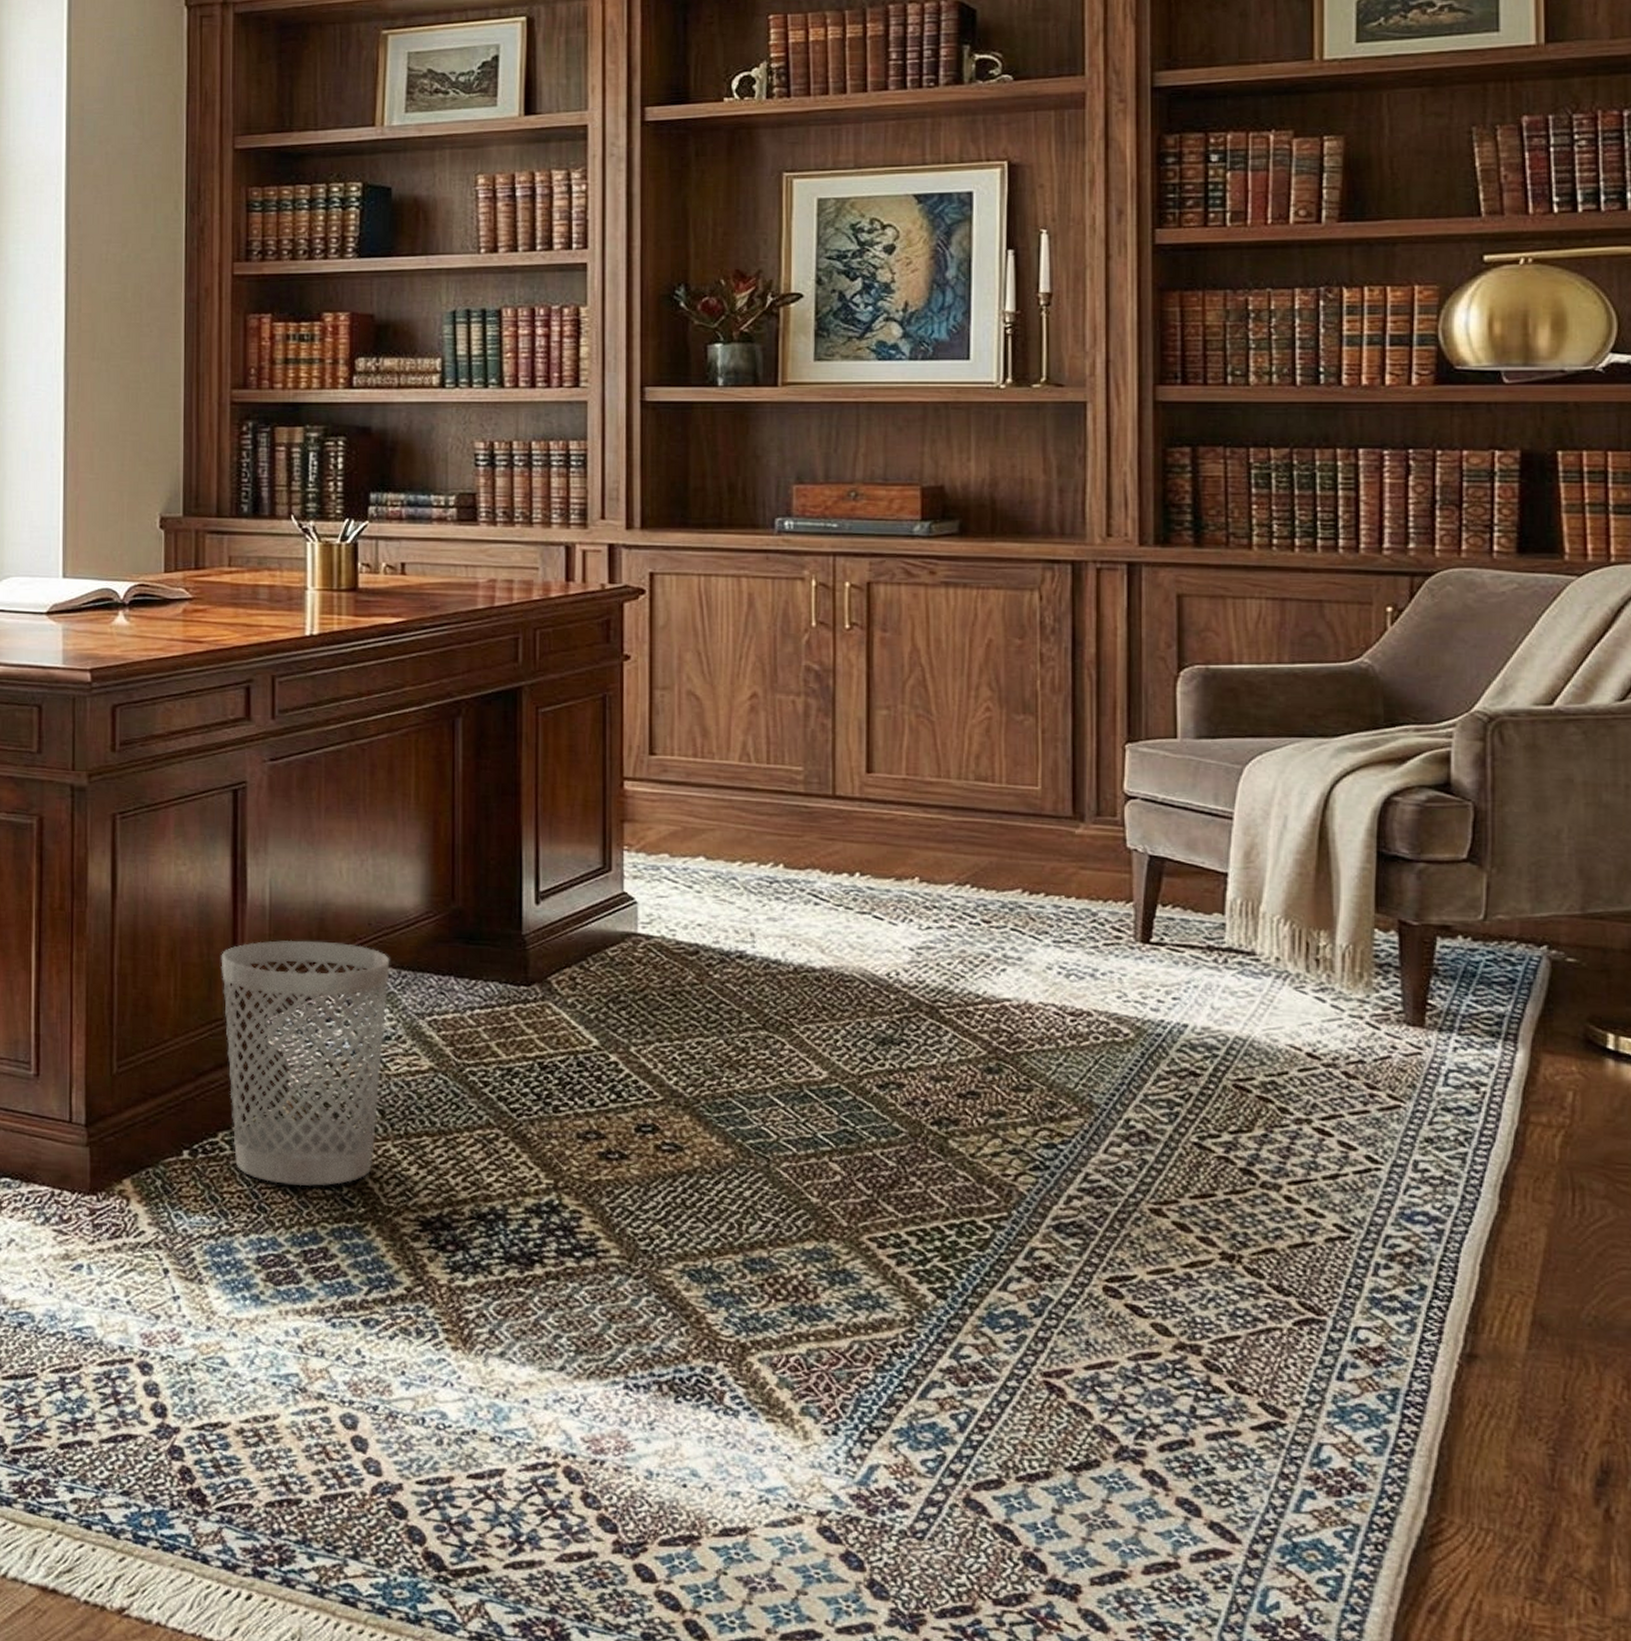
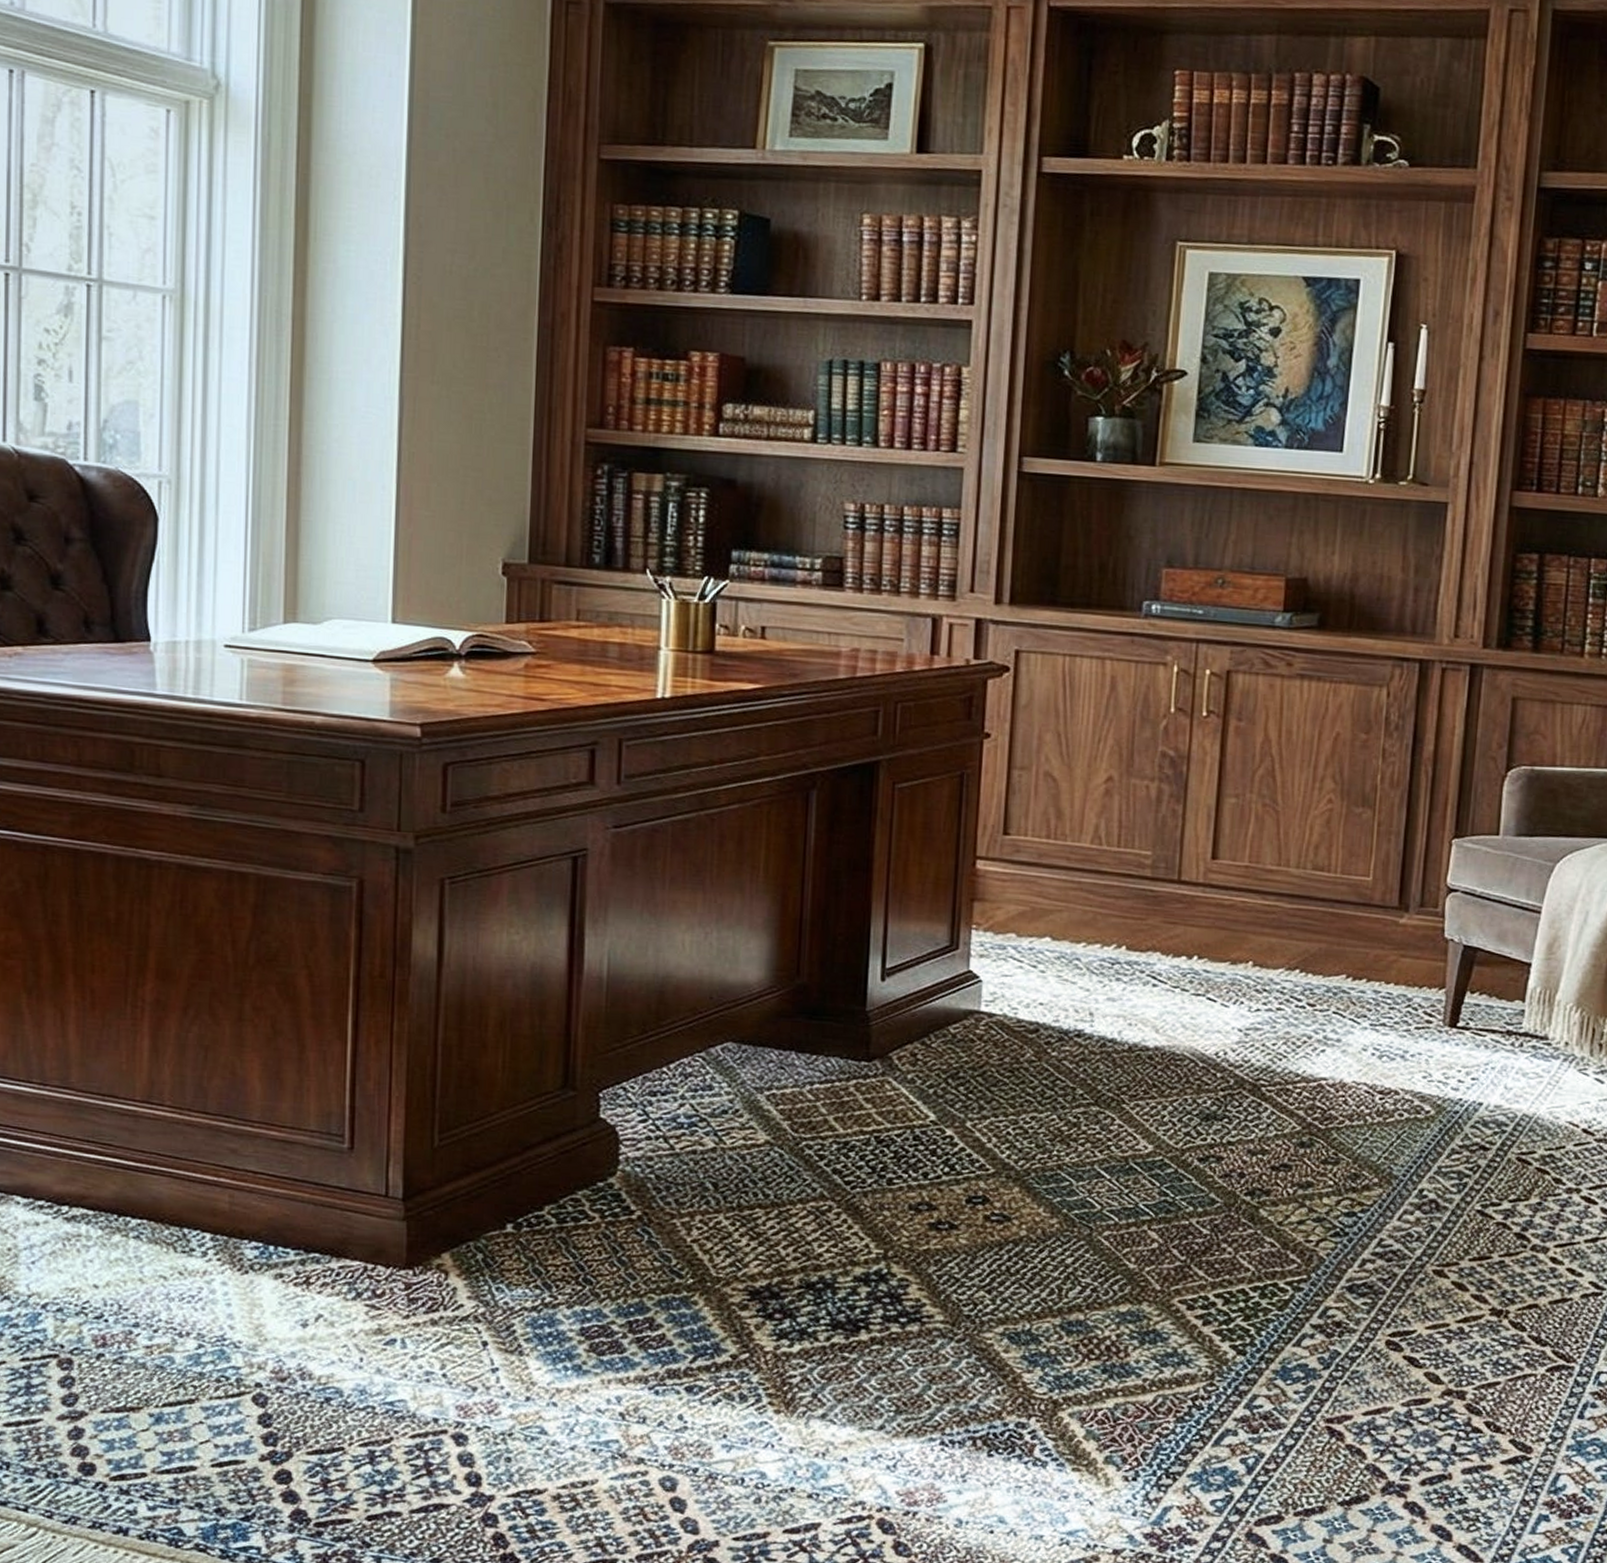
wastebasket: present [221,940,390,1187] -> none [553,1012,731,1259]

